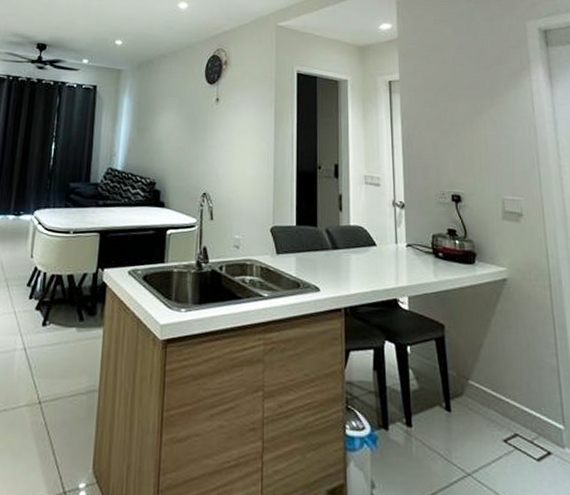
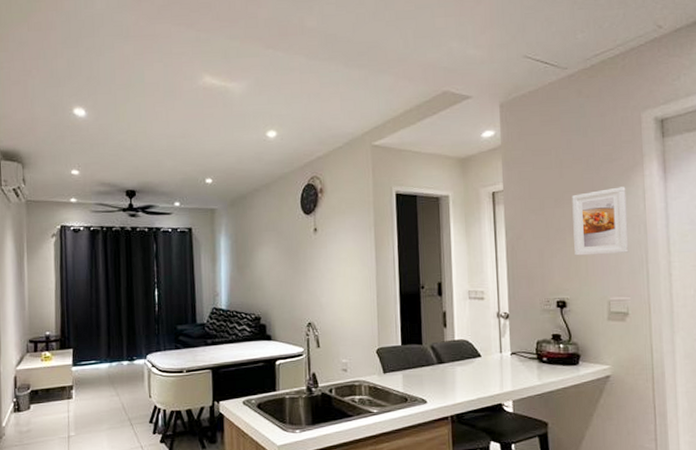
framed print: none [464,88,521,153] -> present [572,187,629,256]

